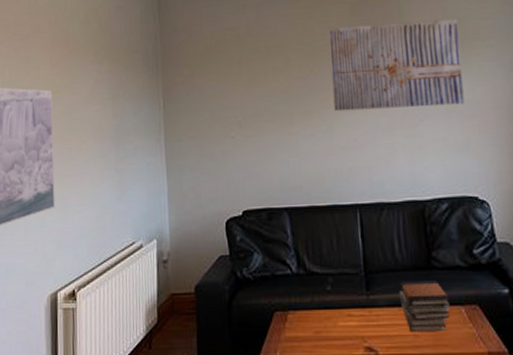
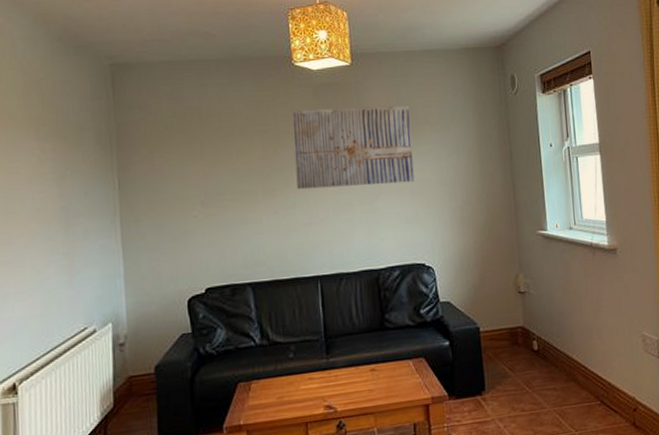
book stack: present [399,280,451,333] -> none [355,339,401,388]

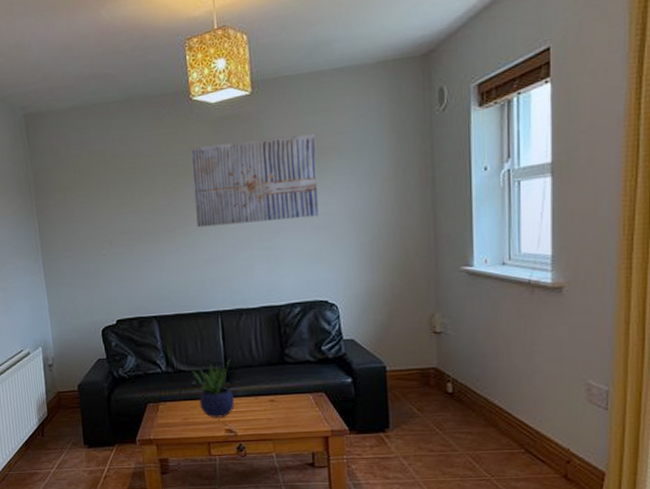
potted plant: none [289,328,334,394] -> present [192,360,234,418]

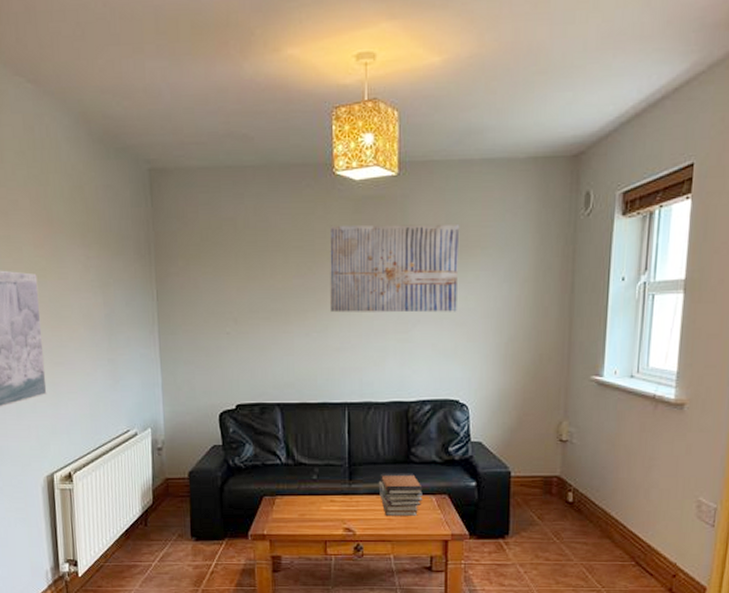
potted plant: present [192,360,234,418] -> none [313,456,355,515]
book stack: none [255,373,301,417] -> present [378,473,424,517]

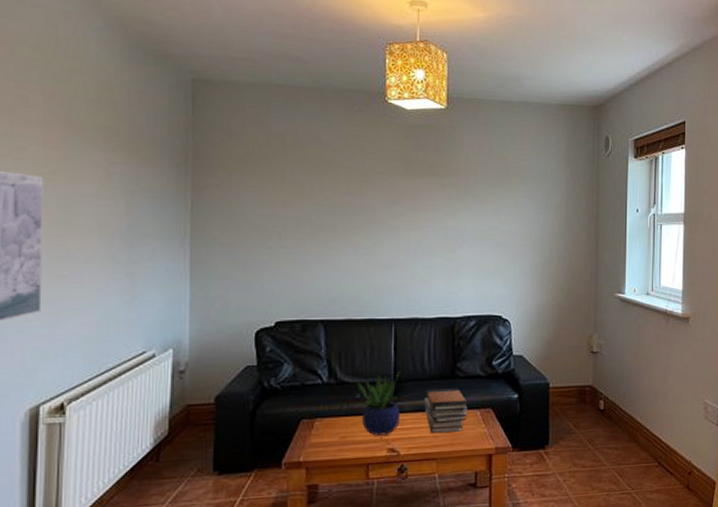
potted plant: none [313,456,355,515] -> present [357,372,400,436]
wall art: present [329,224,460,313] -> none [380,148,502,234]

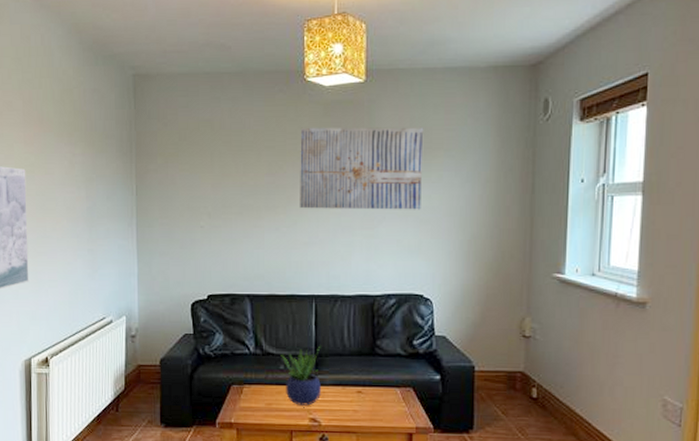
wall art: none [380,148,502,234] -> present [300,127,424,210]
book stack: present [424,388,469,434] -> none [344,365,389,409]

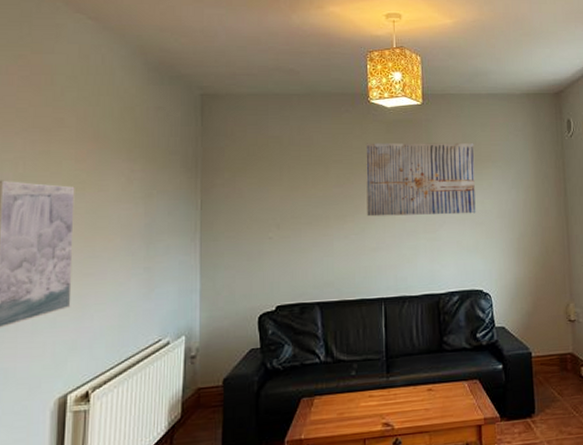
potted plant: present [281,347,321,406] -> none [352,348,393,411]

